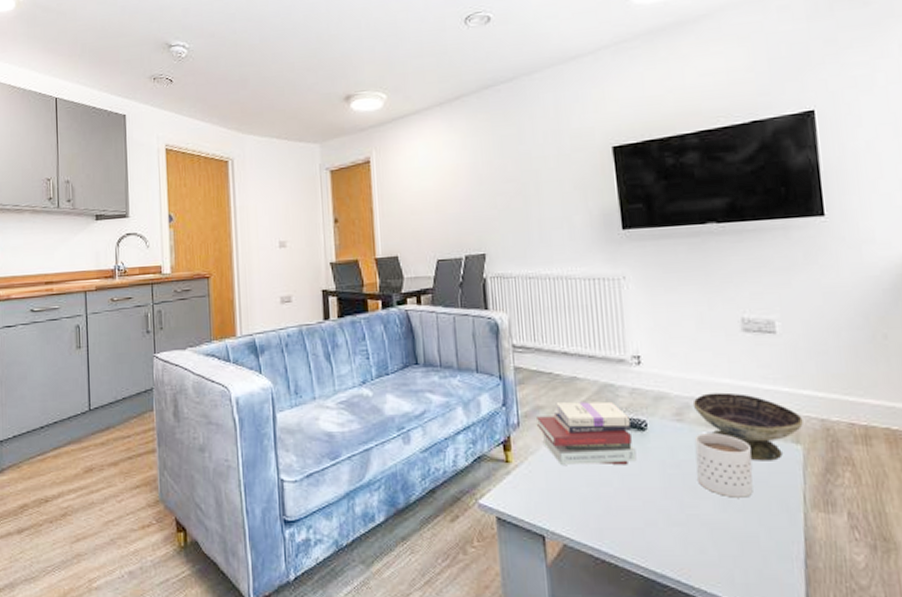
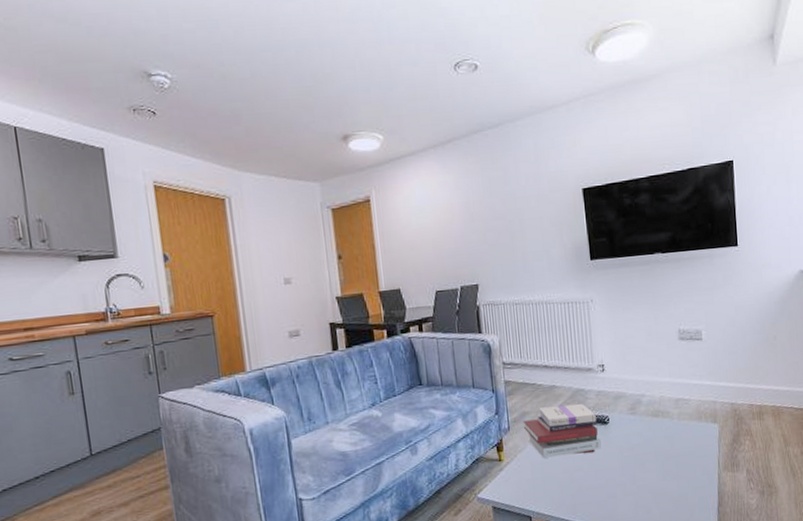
decorative bowl: present [692,392,803,461] -> none [642,388,719,439]
mug: present [694,433,753,498] -> none [643,420,685,469]

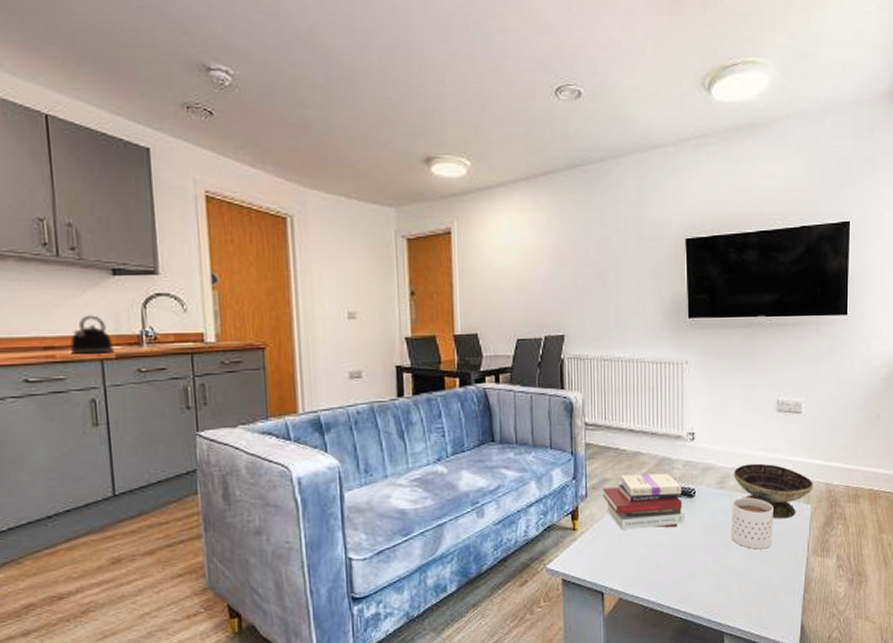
kettle: none [46,297,84,333] -> present [69,315,114,354]
decorative bowl: none [642,388,719,439] -> present [733,463,813,519]
mug: none [643,420,685,469] -> present [731,497,773,550]

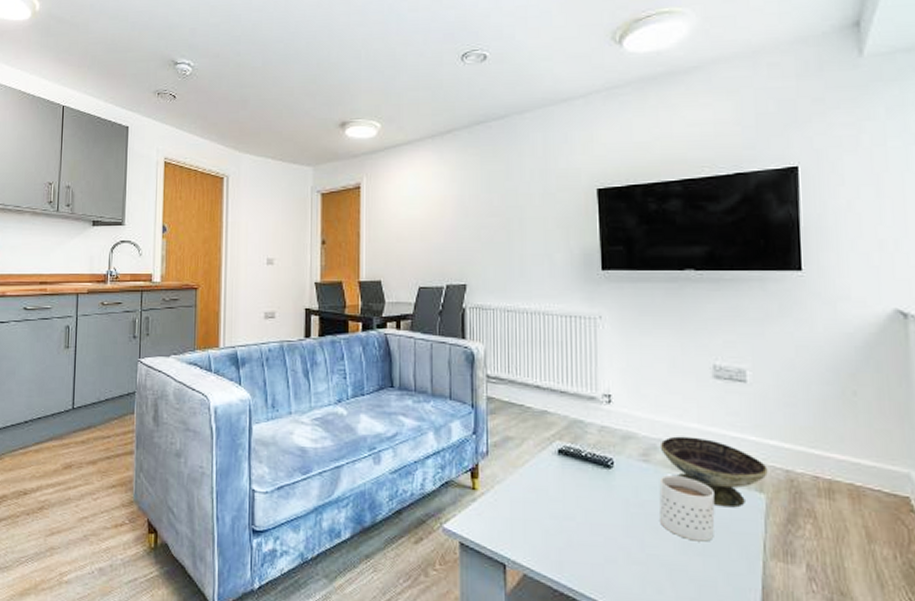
kettle: present [69,315,114,354] -> none [56,257,87,289]
books: present [602,473,685,530] -> none [504,435,601,501]

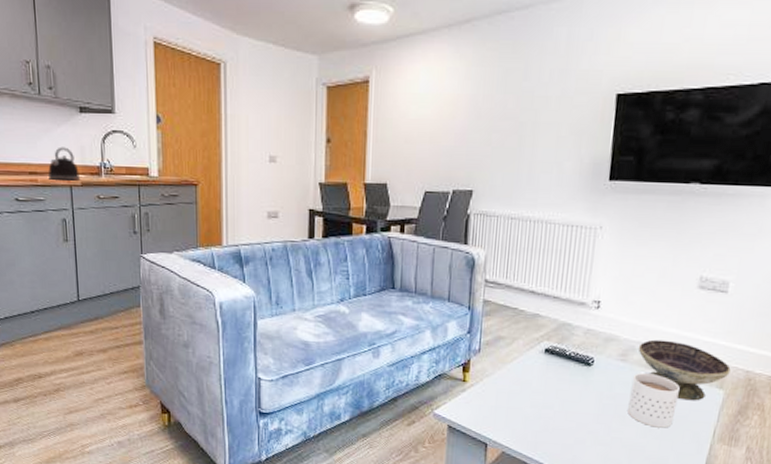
kettle: none [56,257,87,289] -> present [47,147,80,181]

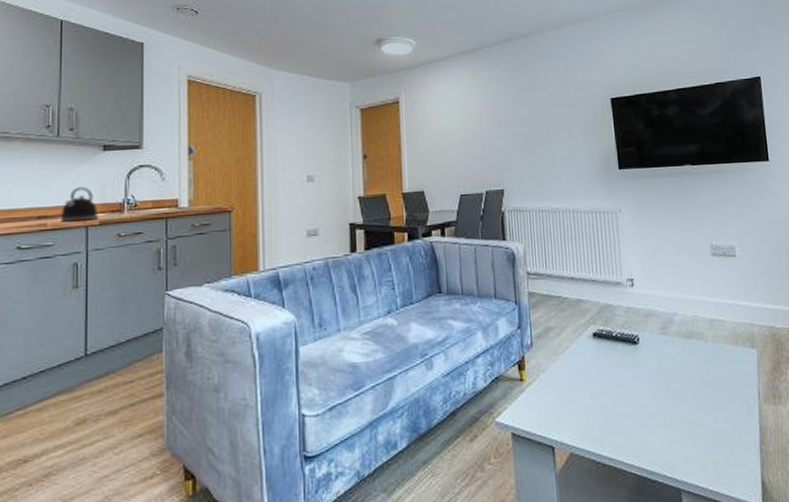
mug: present [628,373,680,428] -> none [676,343,721,398]
decorative bowl: present [638,339,731,401] -> none [674,307,757,365]

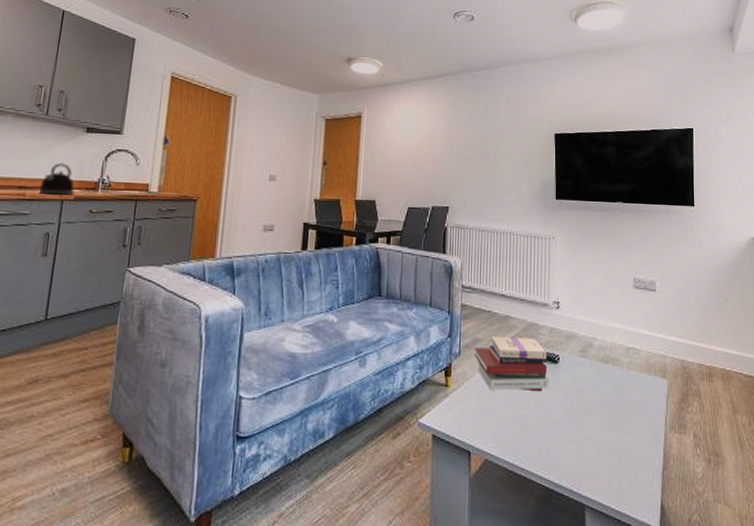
books: none [547,320,631,380] -> present [473,337,549,392]

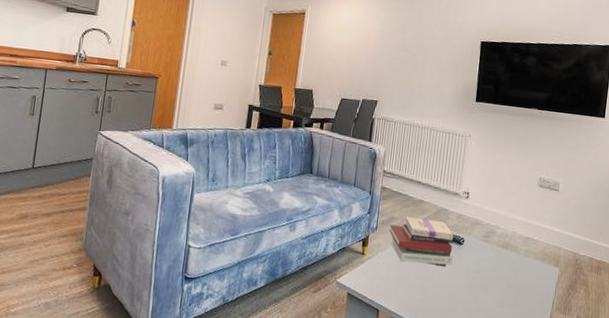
kettle: present [38,163,75,195] -> none [26,36,57,66]

